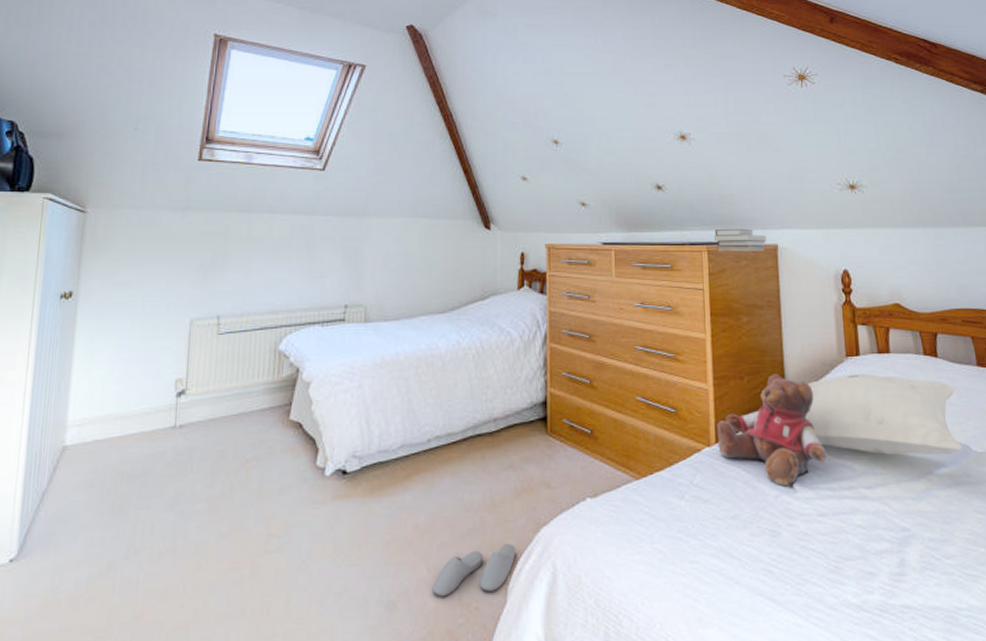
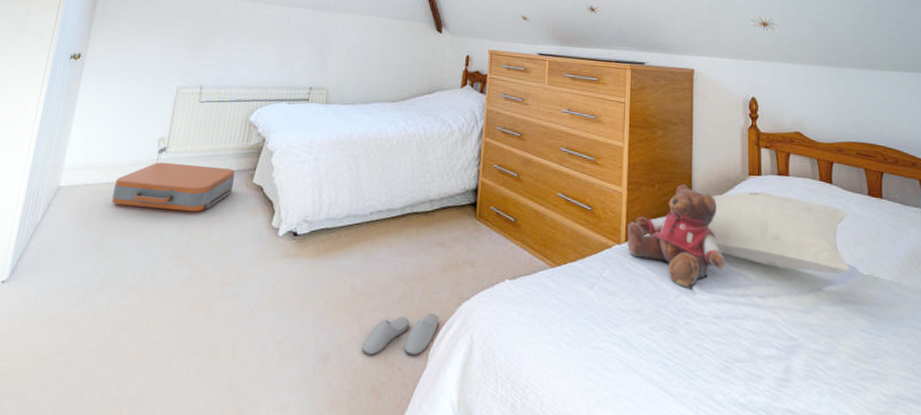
suitcase: none [128,406,268,460] -> present [112,162,235,212]
books: present [714,228,767,252] -> none [638,51,685,74]

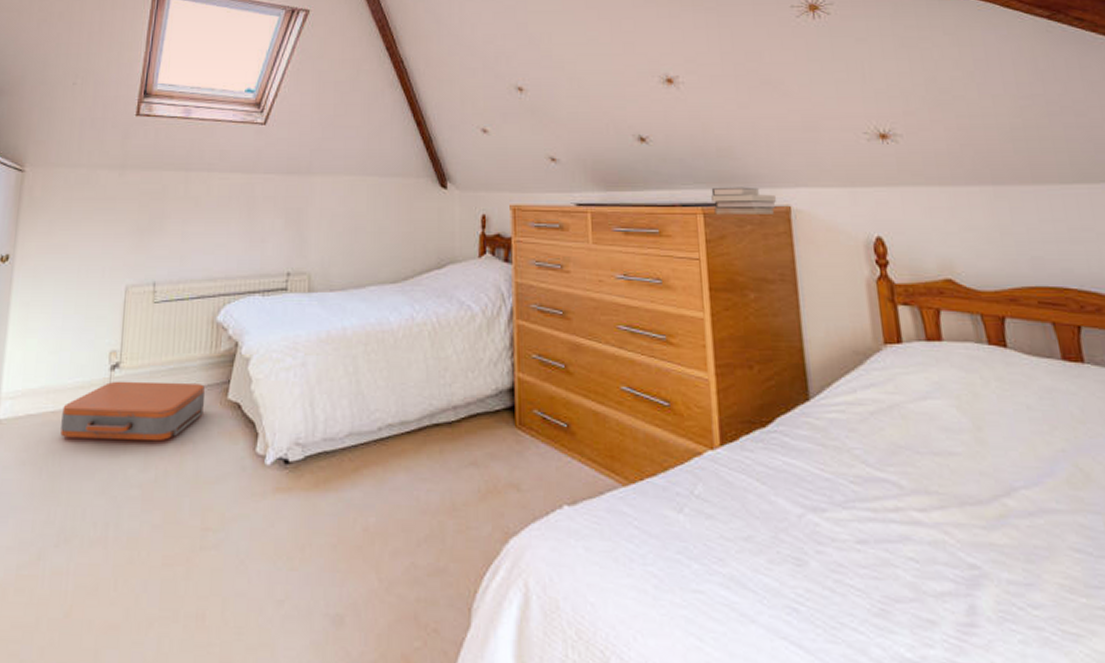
slippers: present [362,313,439,356] -> none [385,555,481,614]
teddy bear: present [627,184,725,288] -> none [721,363,864,504]
books: none [638,51,685,74] -> present [711,187,777,215]
cushion: present [708,191,850,275] -> none [834,365,1048,474]

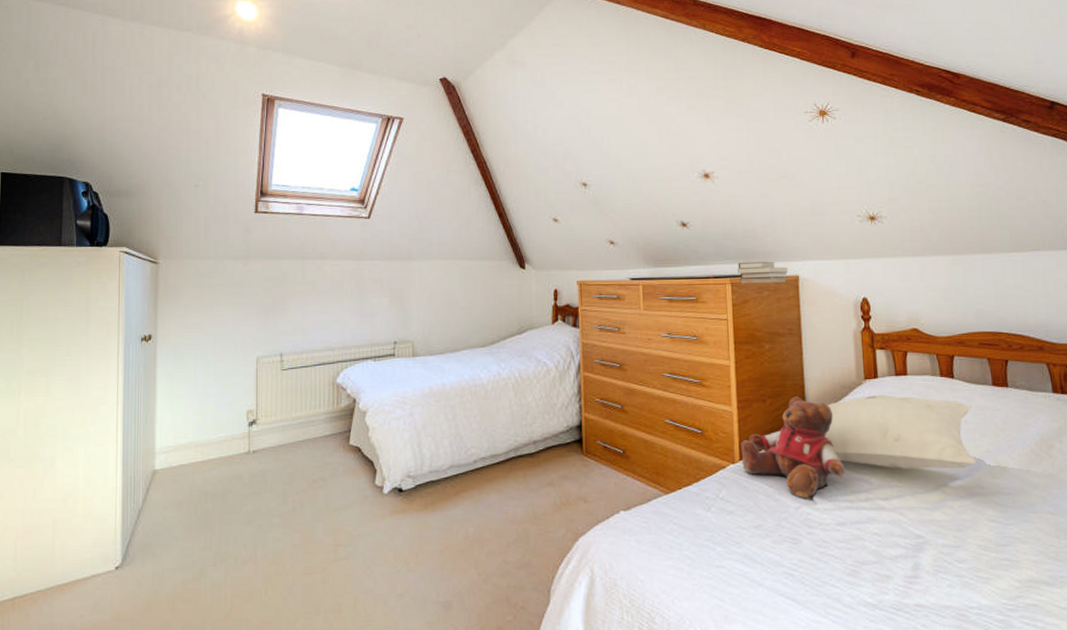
suitcase: present [60,381,205,442] -> none [210,433,330,481]
teddy bear: none [721,363,864,504] -> present [741,396,845,499]
cushion: none [834,365,1048,474] -> present [825,394,977,469]

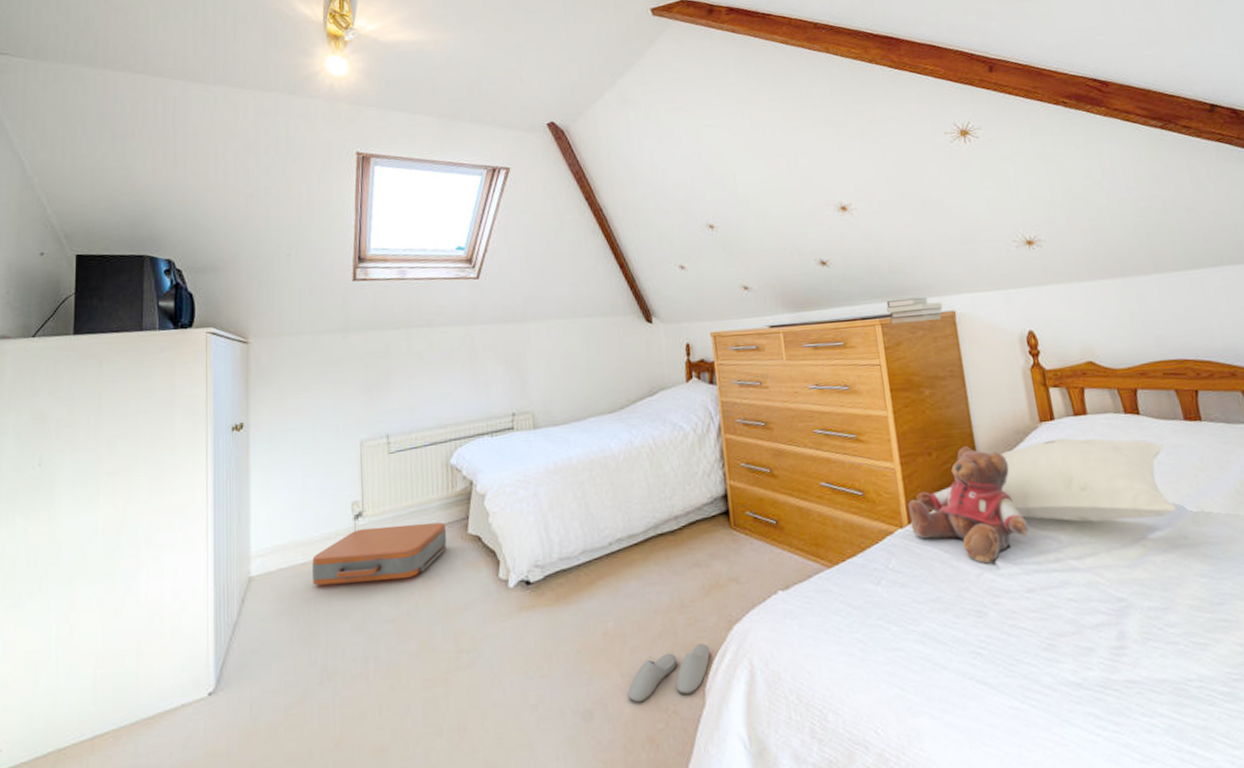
suitcase: none [210,433,330,481] -> present [312,522,446,586]
slippers: none [483,551,557,598] -> present [628,643,711,703]

